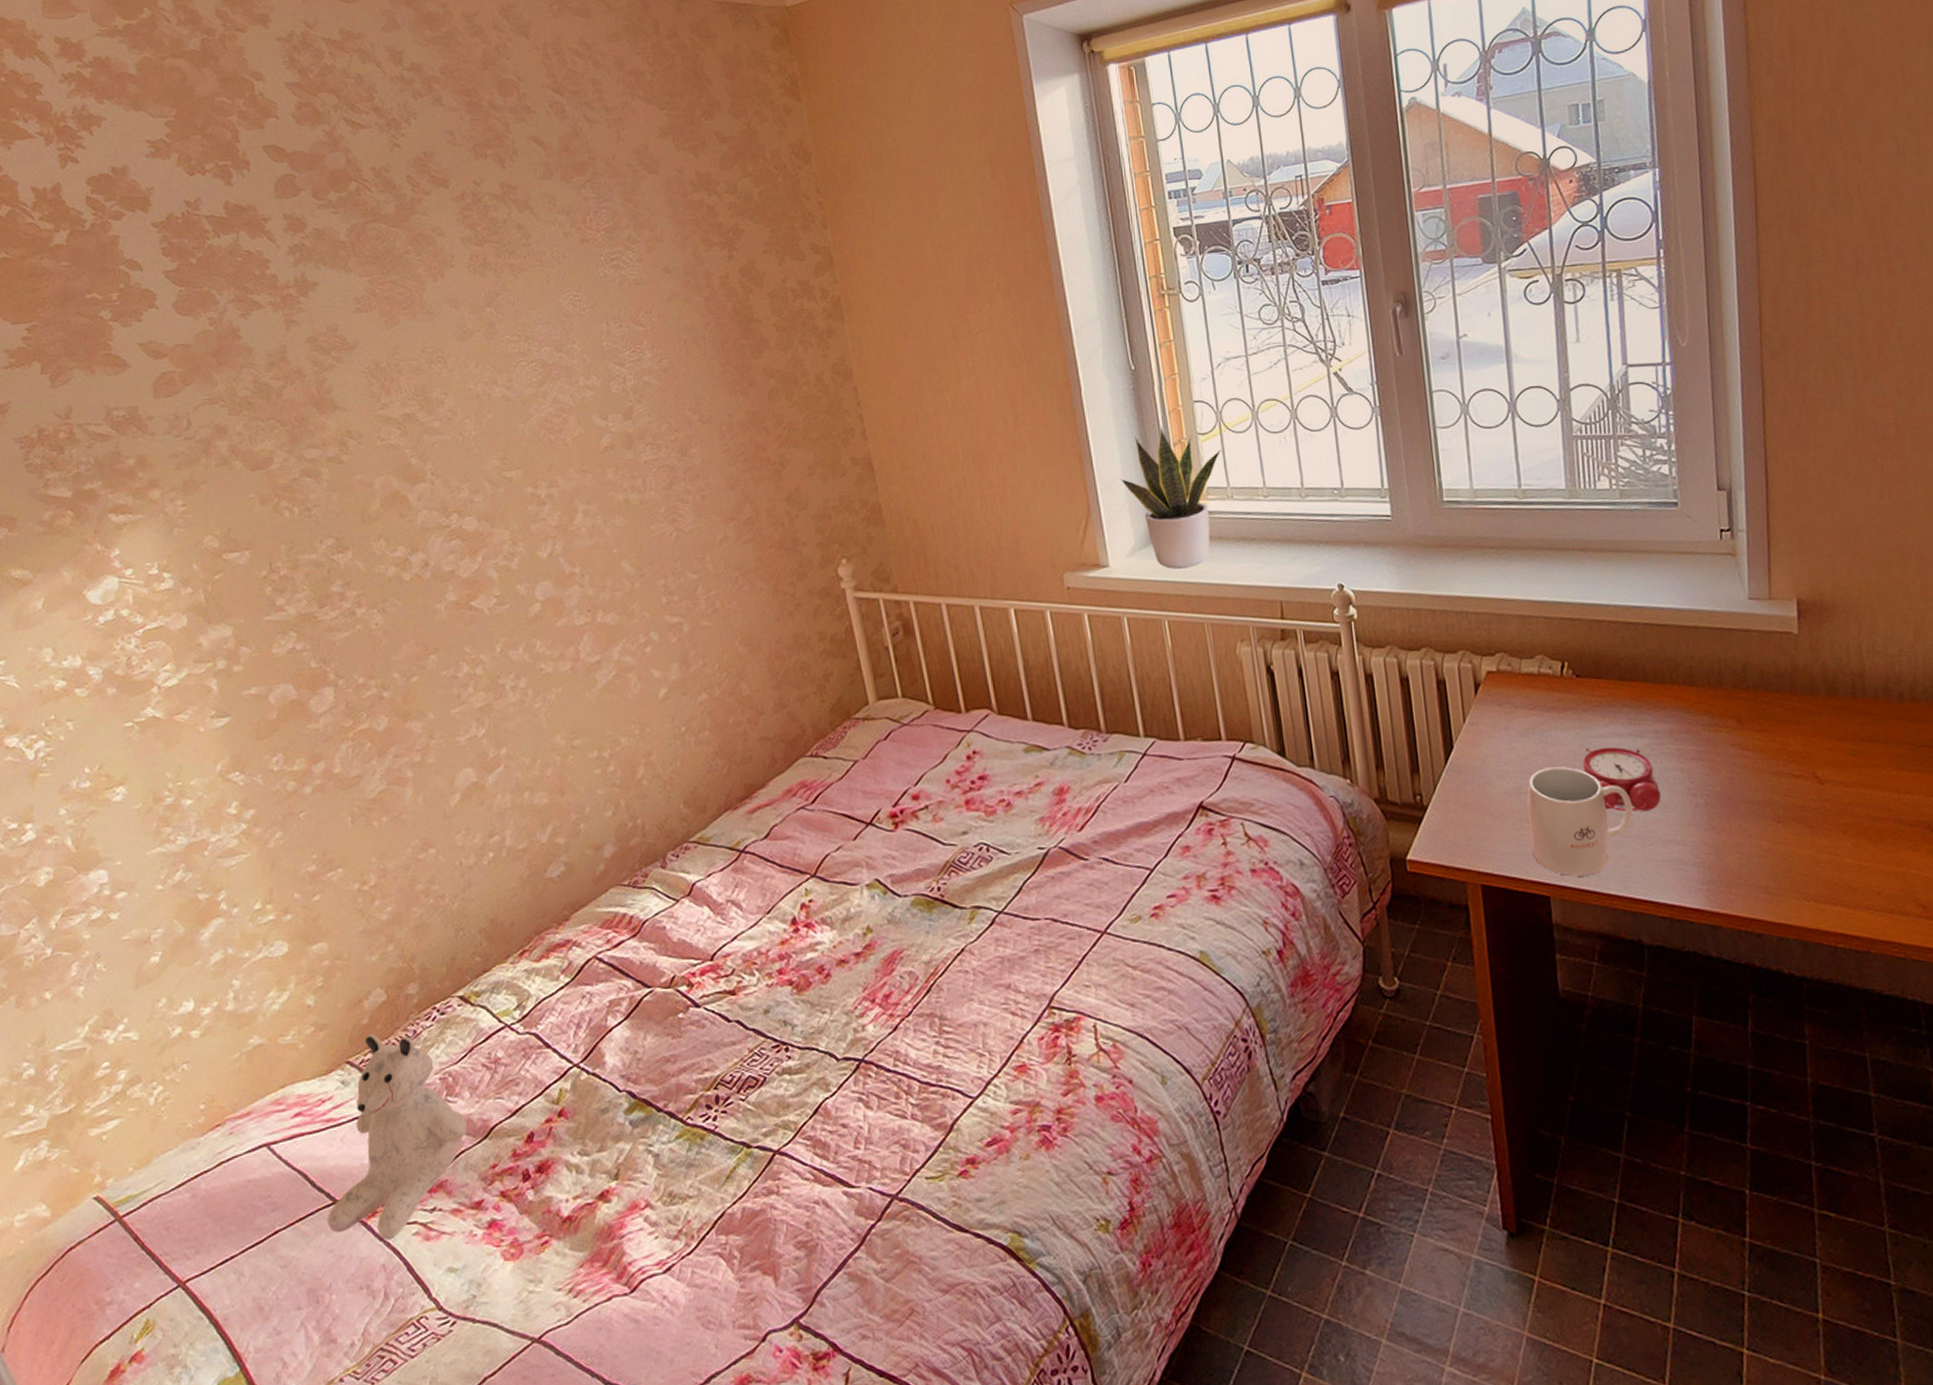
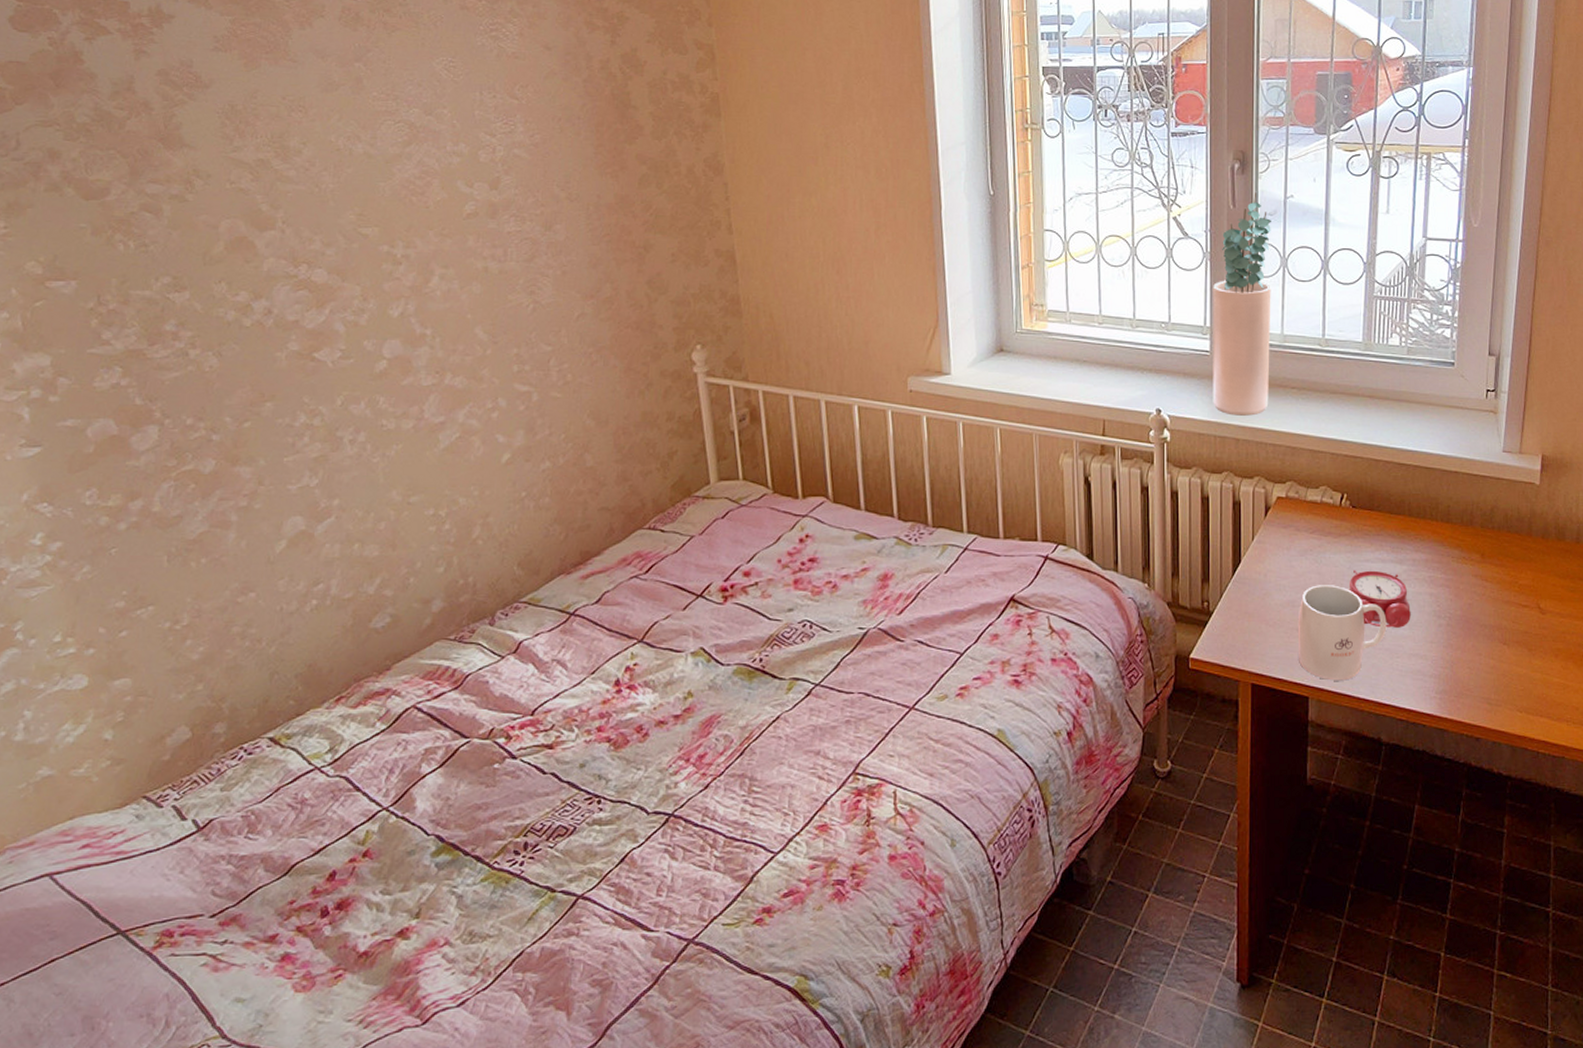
stuffed animal: present [328,1033,468,1239] -> none [110,770,268,969]
potted plant: present [1121,425,1222,569] -> none [970,248,1065,382]
vase: none [1387,334,1465,585] -> present [1213,191,1271,416]

